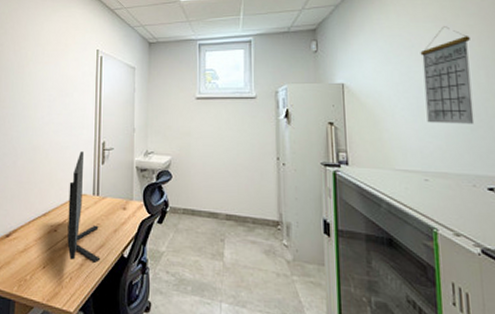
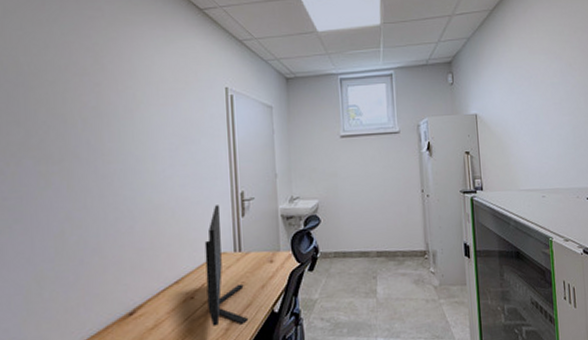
calendar: present [420,26,475,124] -> none [537,58,578,146]

